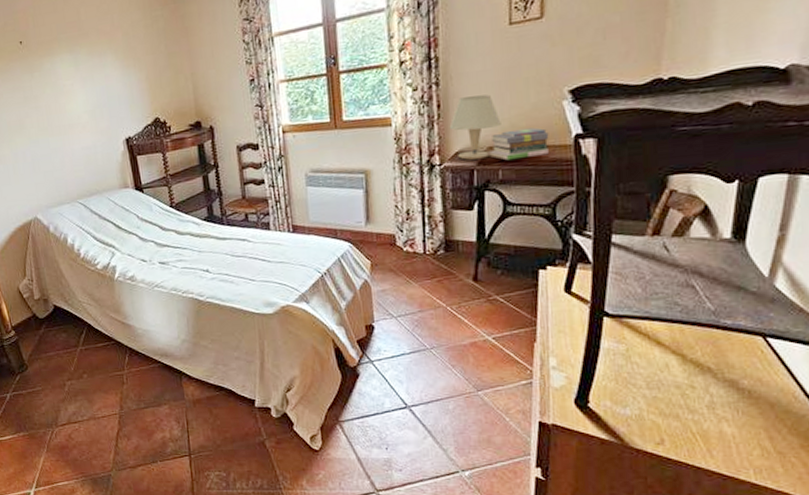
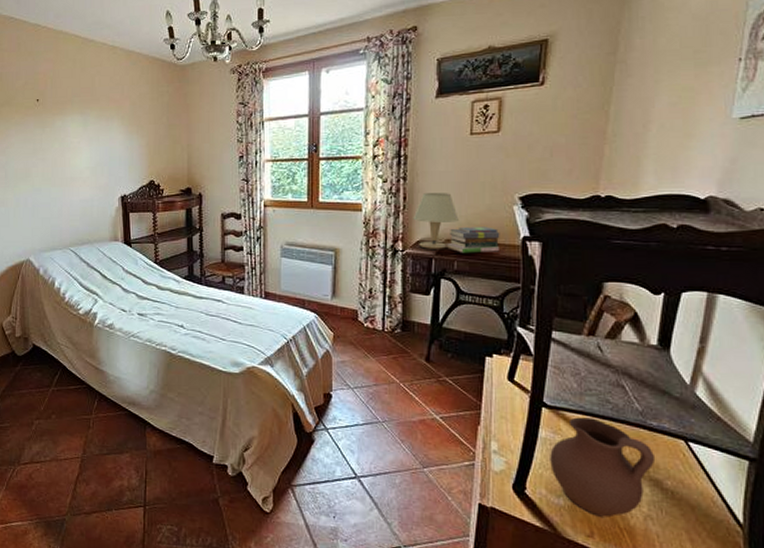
pitcher: none [614,322,729,423] -> present [550,417,654,518]

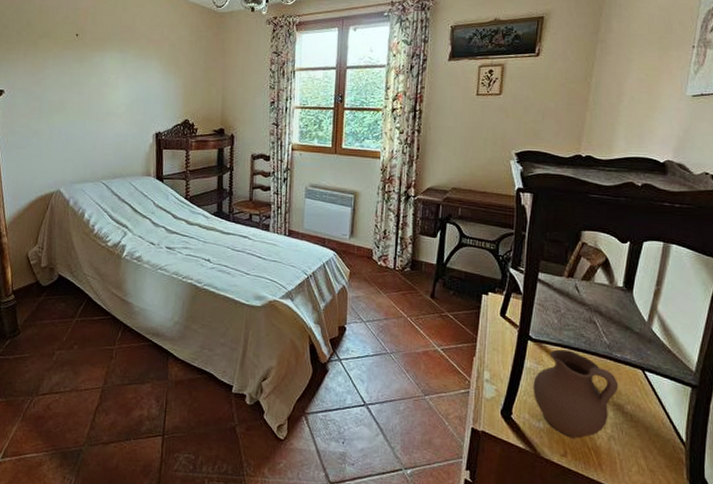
table lamp: present [413,193,459,250] -> none [424,145,464,198]
books: present [446,226,500,253] -> none [452,177,499,201]

